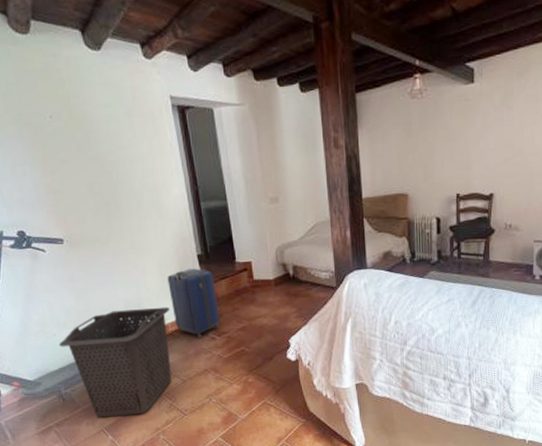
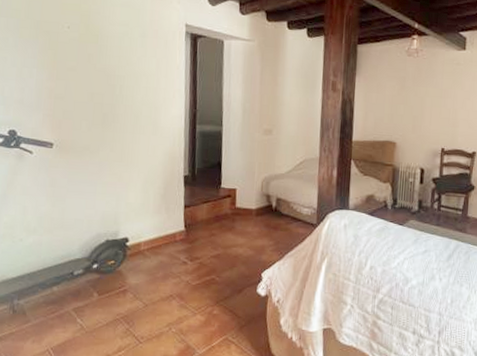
laundry basket: present [58,306,172,418] -> none [23,222,146,337]
suitcase: present [167,268,220,338] -> none [148,188,196,261]

